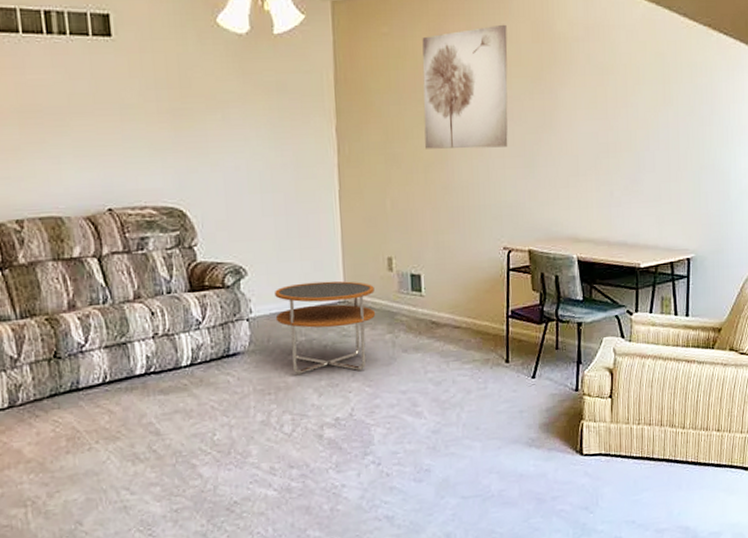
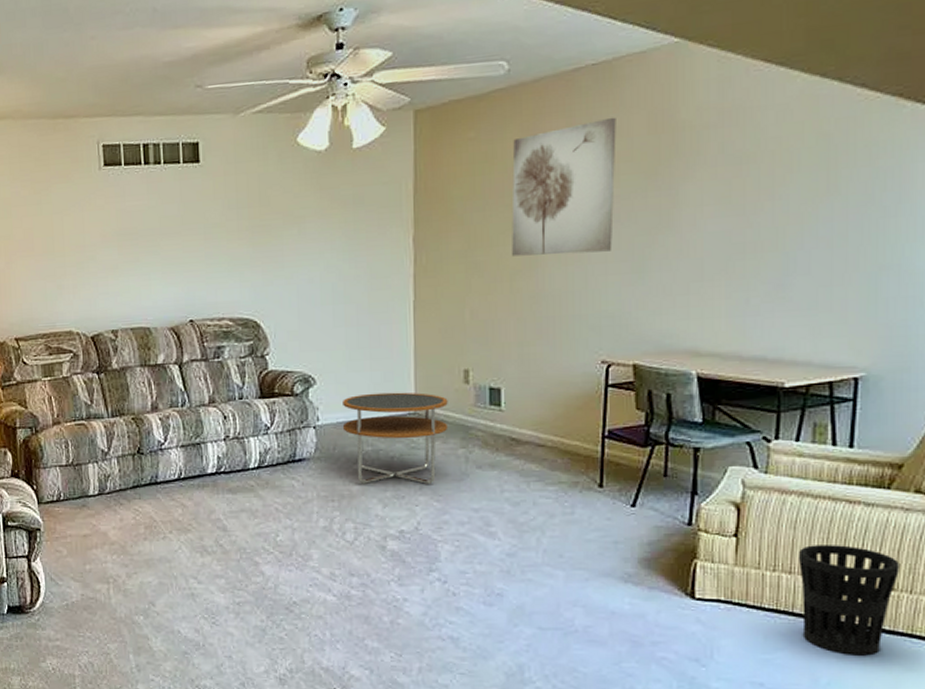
wastebasket: none [655,397,722,488] -> present [799,545,899,656]

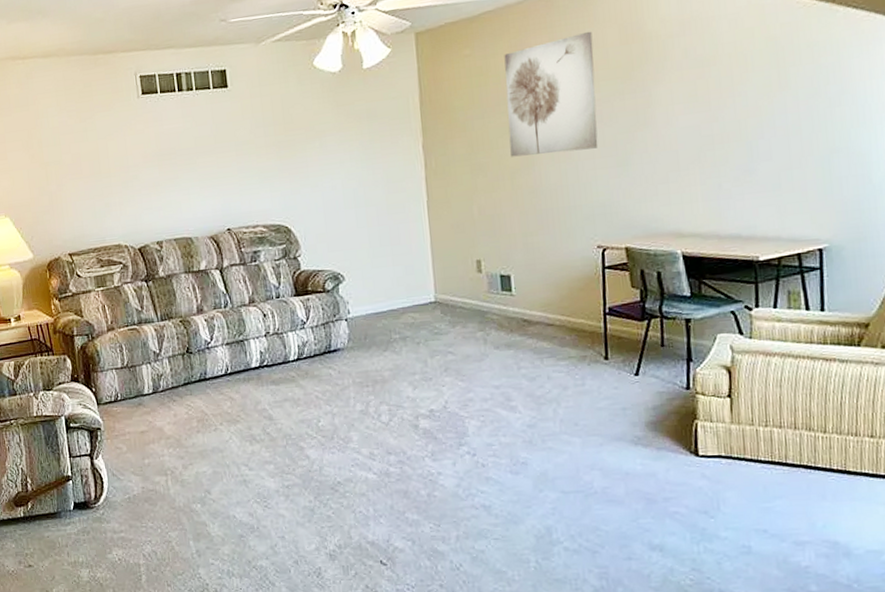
side table: present [342,392,449,484] -> none [370,283,467,369]
wastebasket: present [799,545,899,656] -> none [786,399,876,499]

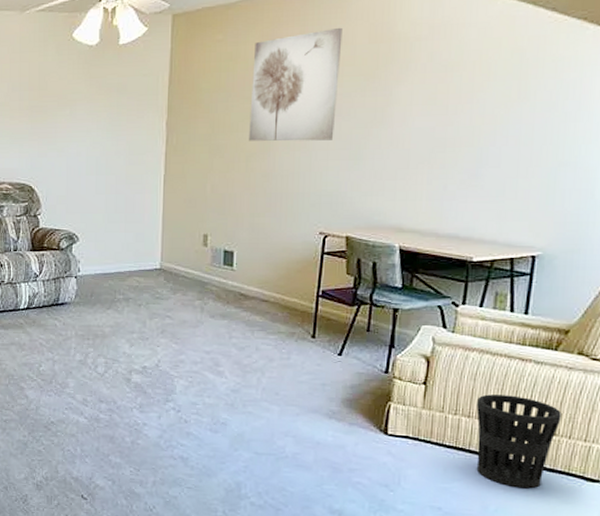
wastebasket: none [786,399,876,499] -> present [476,394,561,489]

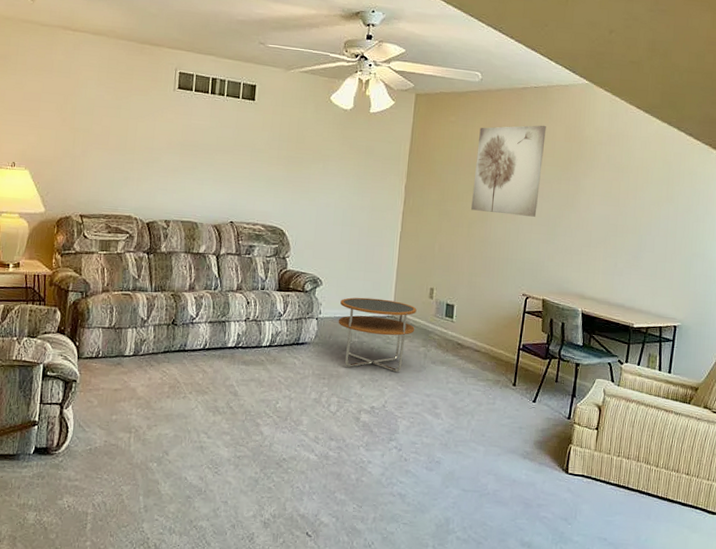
side table: none [99,251,189,329] -> present [338,297,417,372]
wastebasket: present [476,394,561,489] -> none [632,439,692,521]

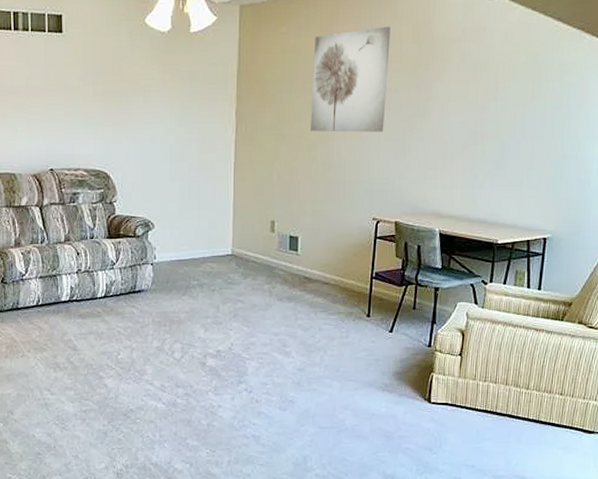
side table: present [338,297,417,372] -> none [174,237,258,313]

